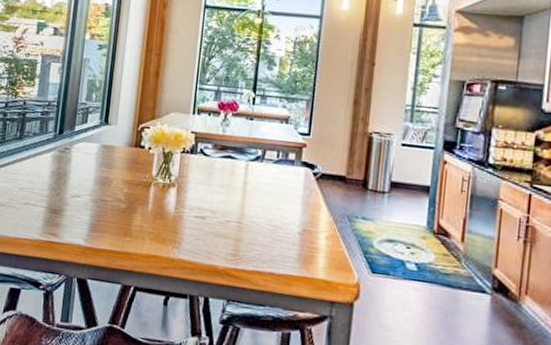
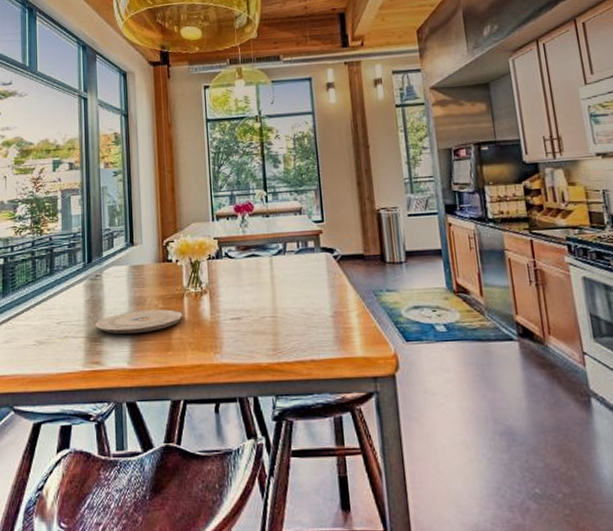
plate: none [57,190,147,214] -> present [95,309,183,334]

